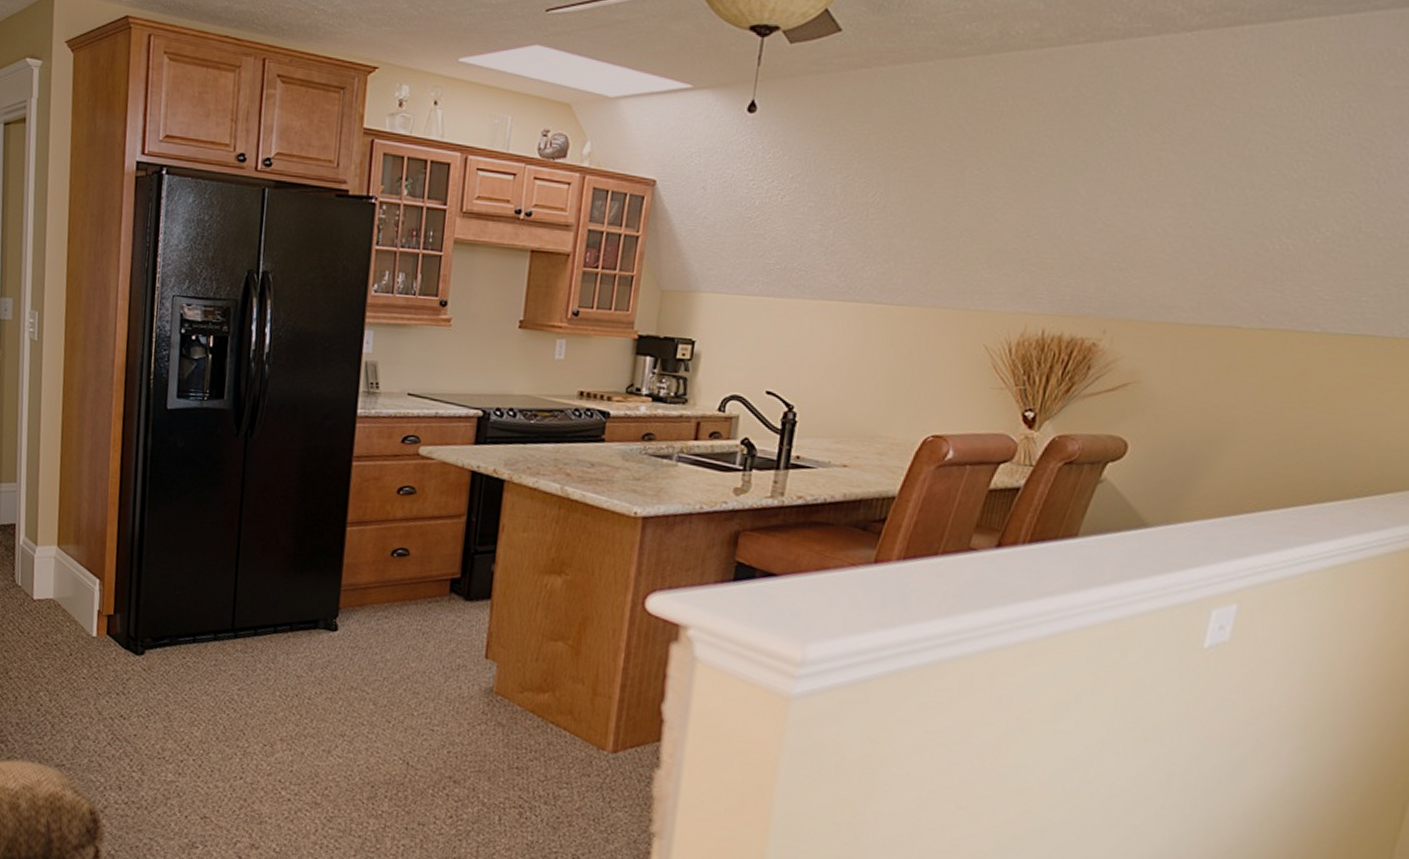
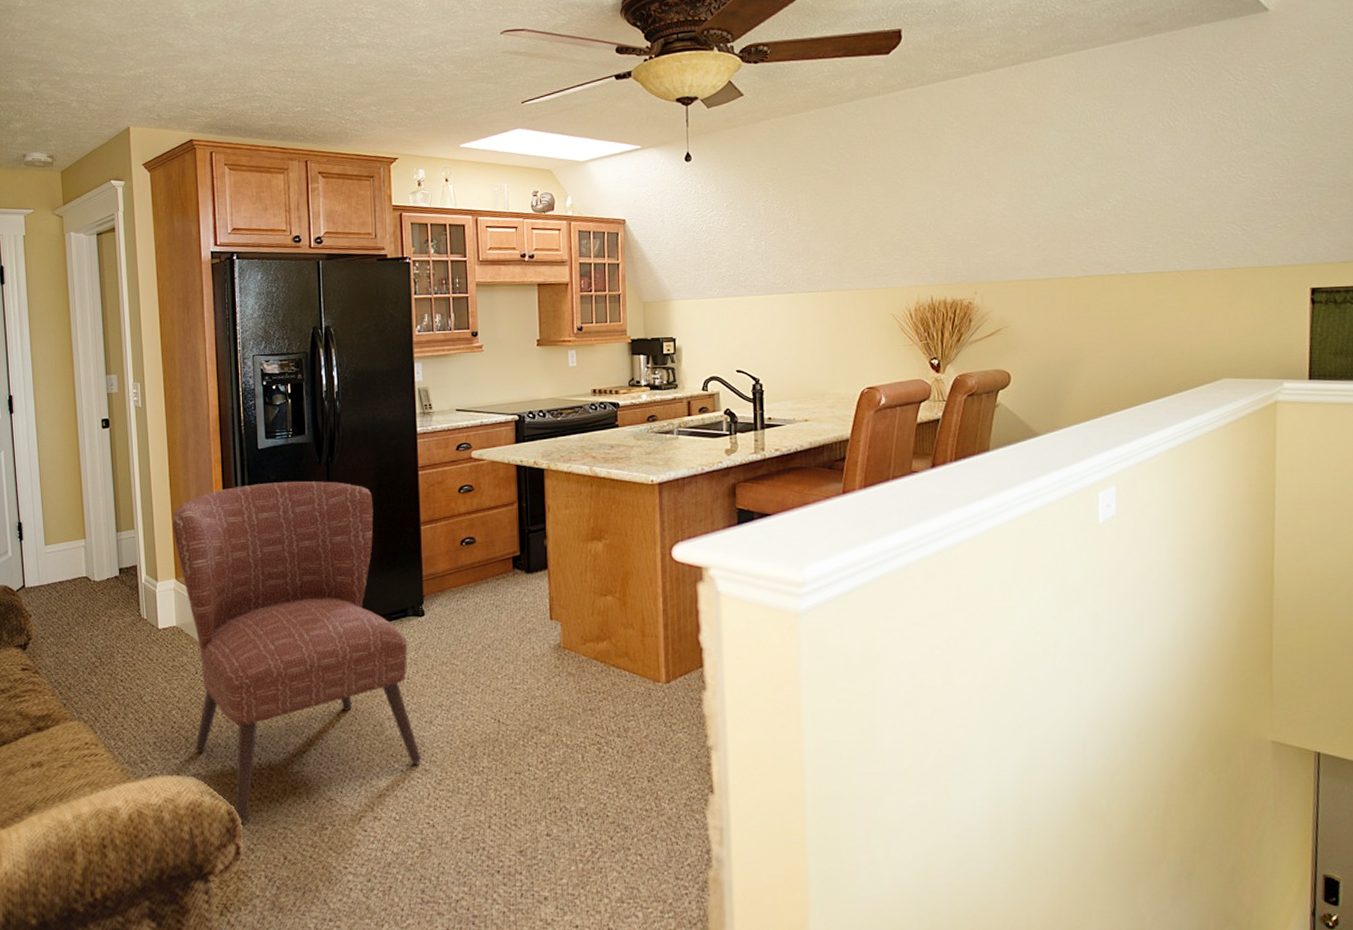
chair: none [59,449,314,824] -> present [172,481,422,822]

